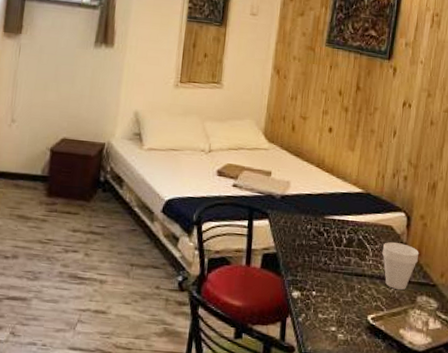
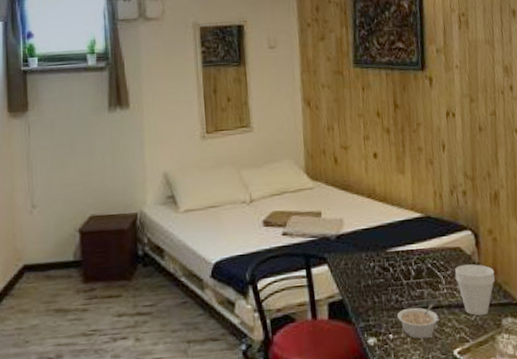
legume: none [322,270,361,300] -> present [396,303,440,339]

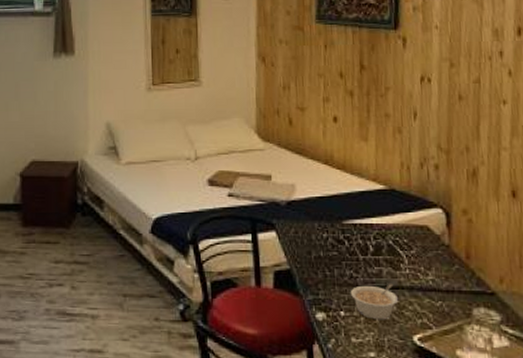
cup: present [455,264,495,316] -> none [420,245,468,302]

